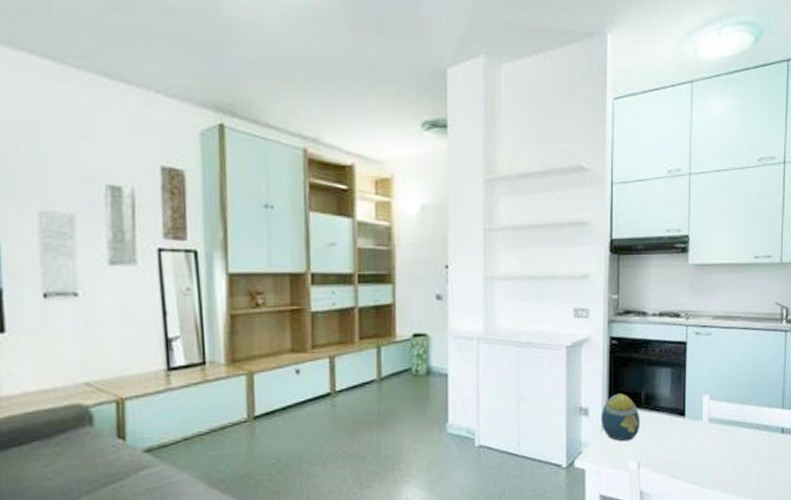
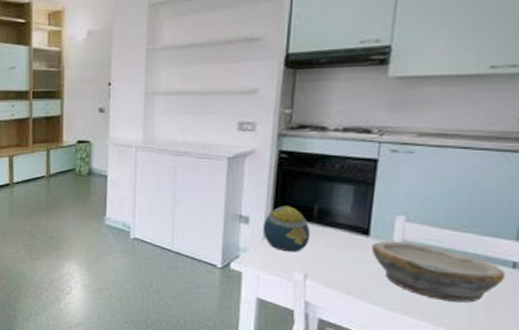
bowl: none [687,419,779,471] -> present [371,241,506,303]

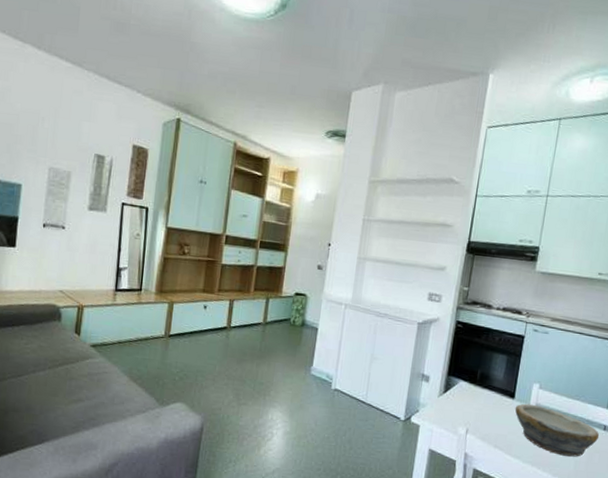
decorative egg: present [262,206,311,252] -> none [438,368,474,410]

